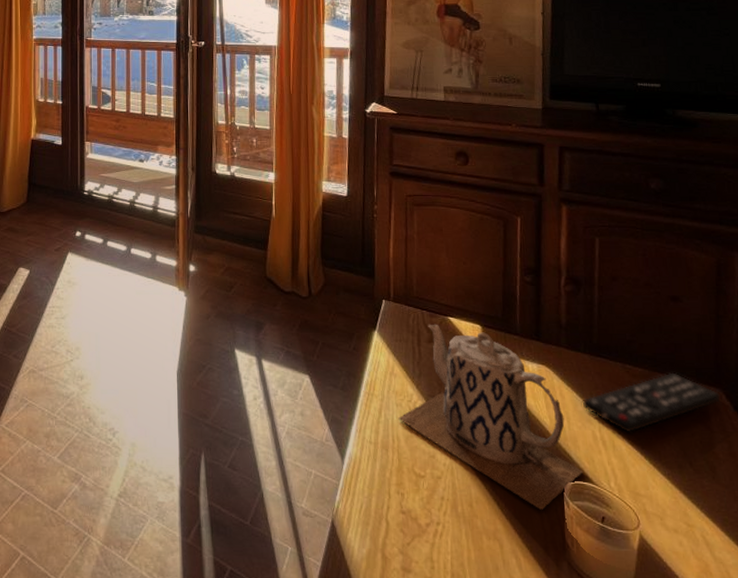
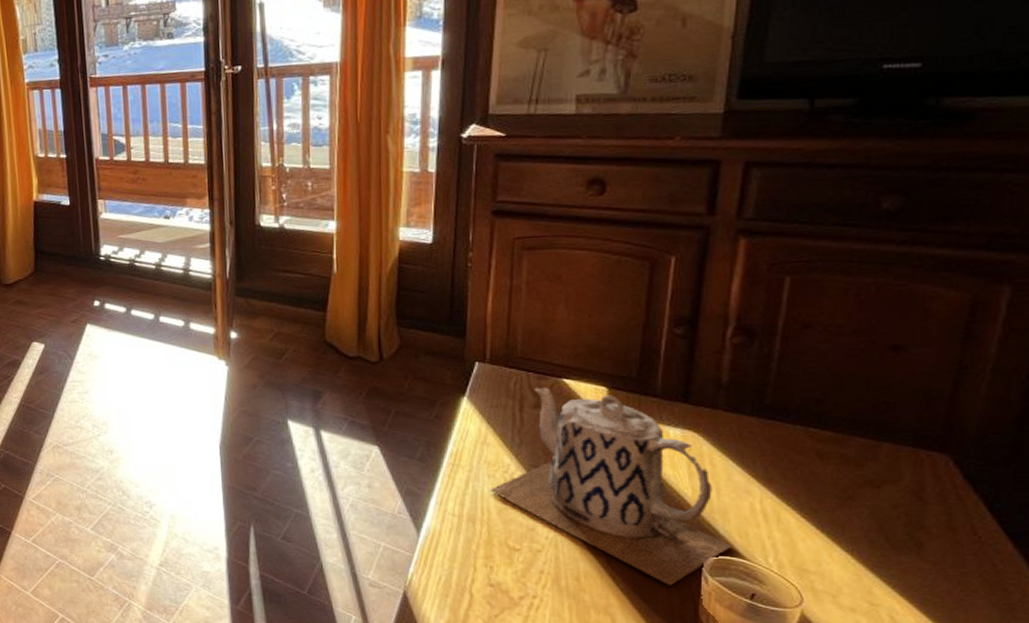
remote control: present [582,372,721,433] -> none [740,436,946,505]

